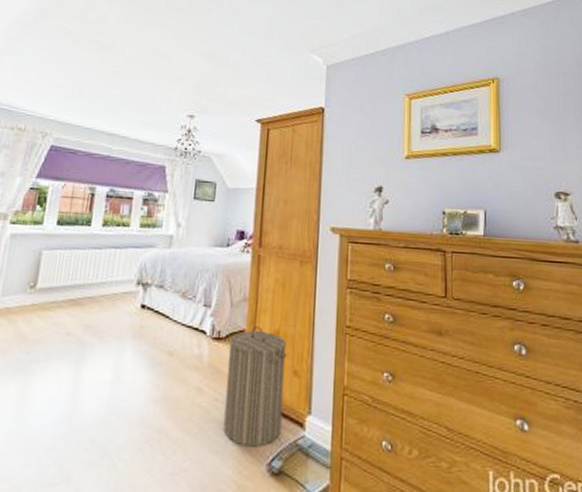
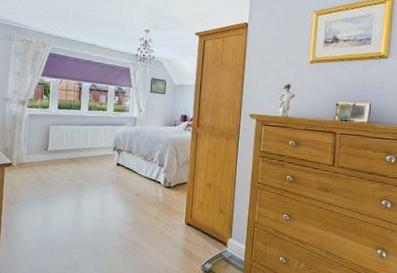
laundry hamper: present [223,326,288,447] -> none [173,180,216,255]

